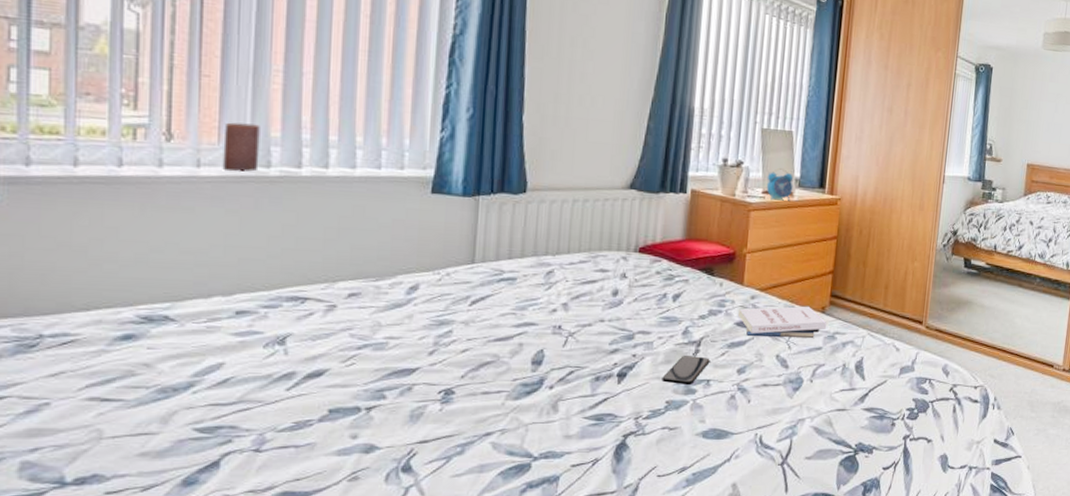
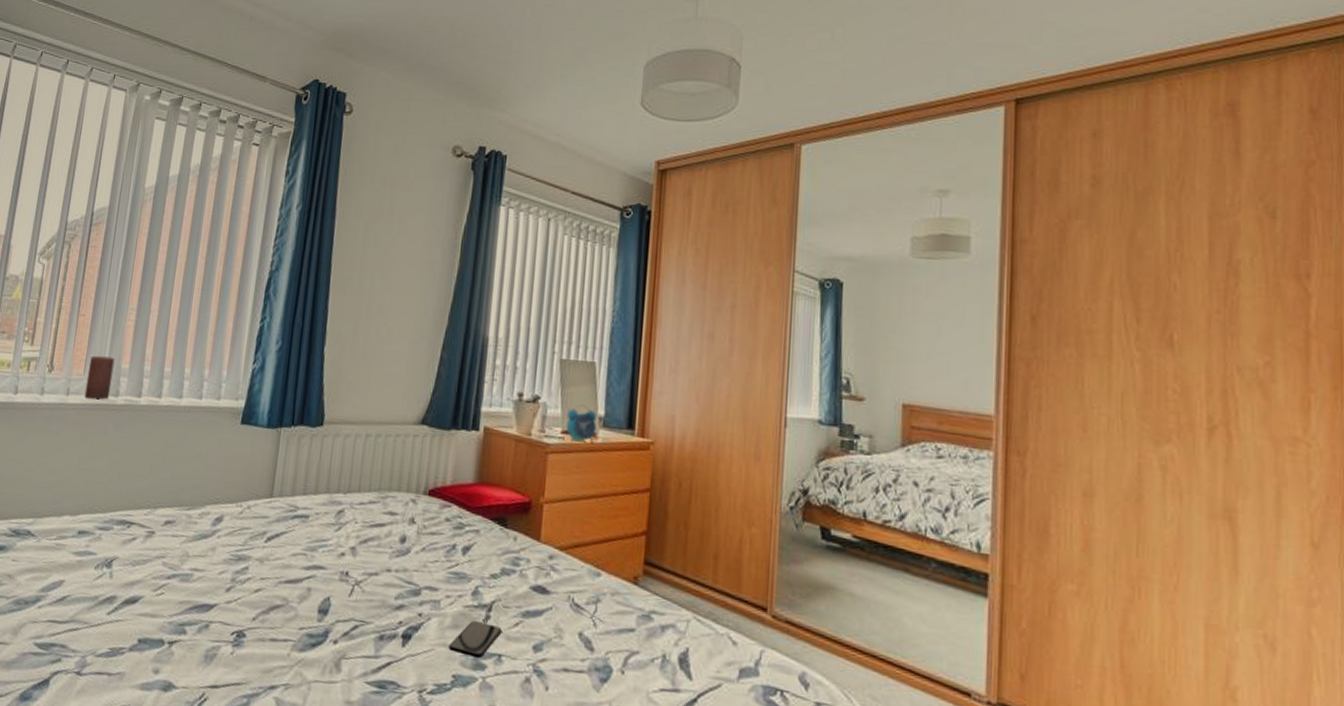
books: present [738,306,827,338] -> none [534,569,641,615]

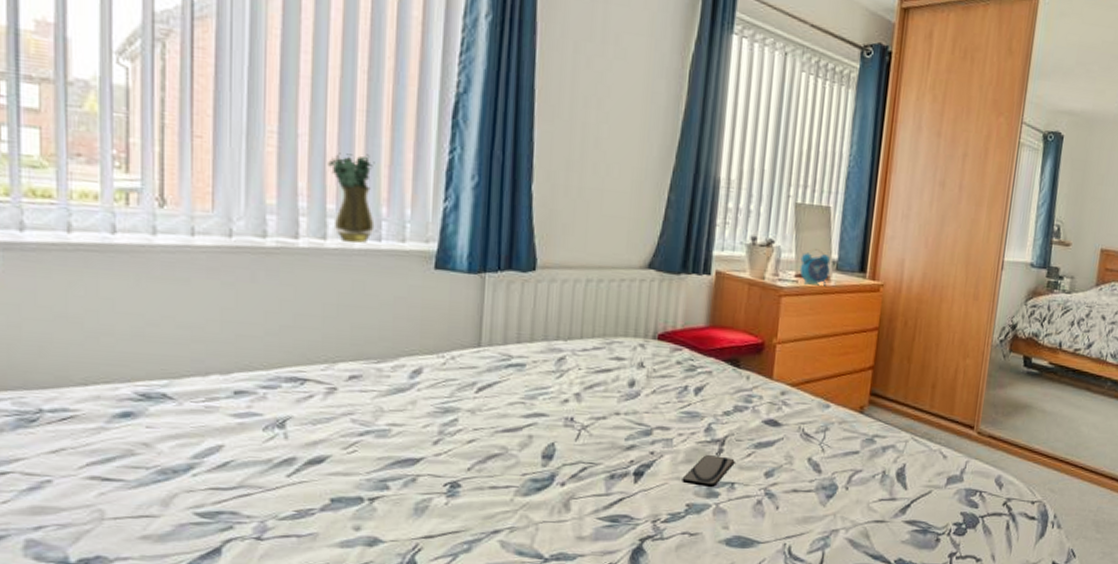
candle: present [84,355,115,400] -> none [217,187,255,242]
vase: none [168,324,204,402] -> present [328,153,375,244]

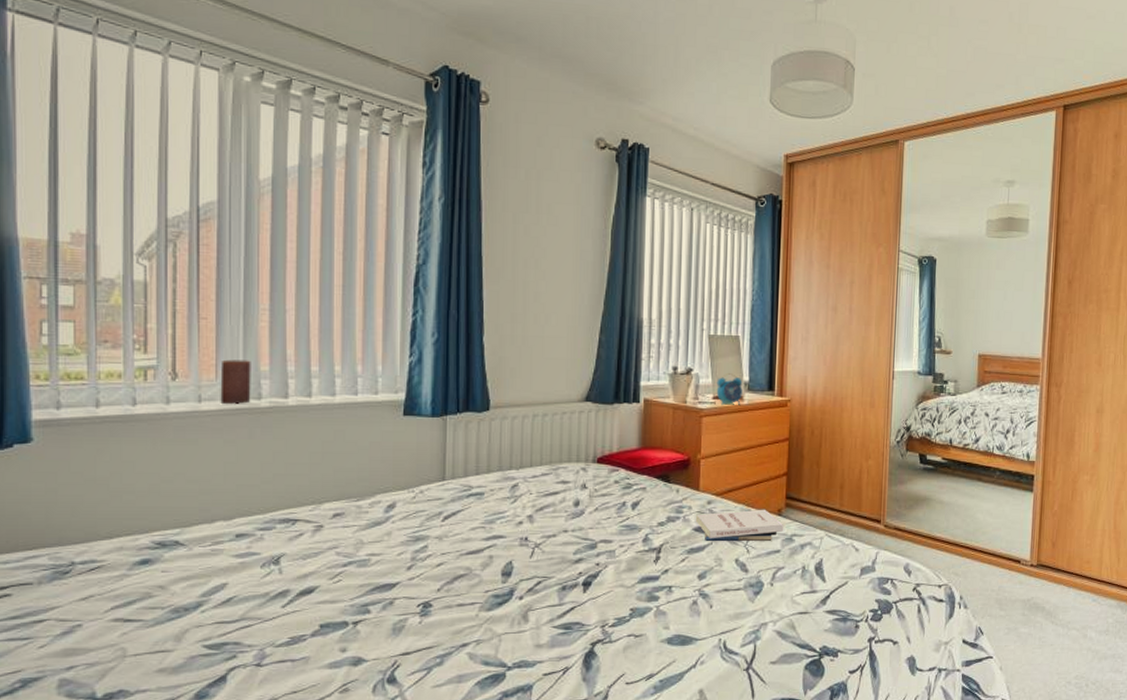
candle: none [217,187,255,242] -> present [220,359,251,405]
vase: present [328,153,375,244] -> none [311,322,352,399]
smartphone: present [682,454,735,487] -> none [625,562,671,591]
books: none [767,404,866,440] -> present [696,509,784,541]

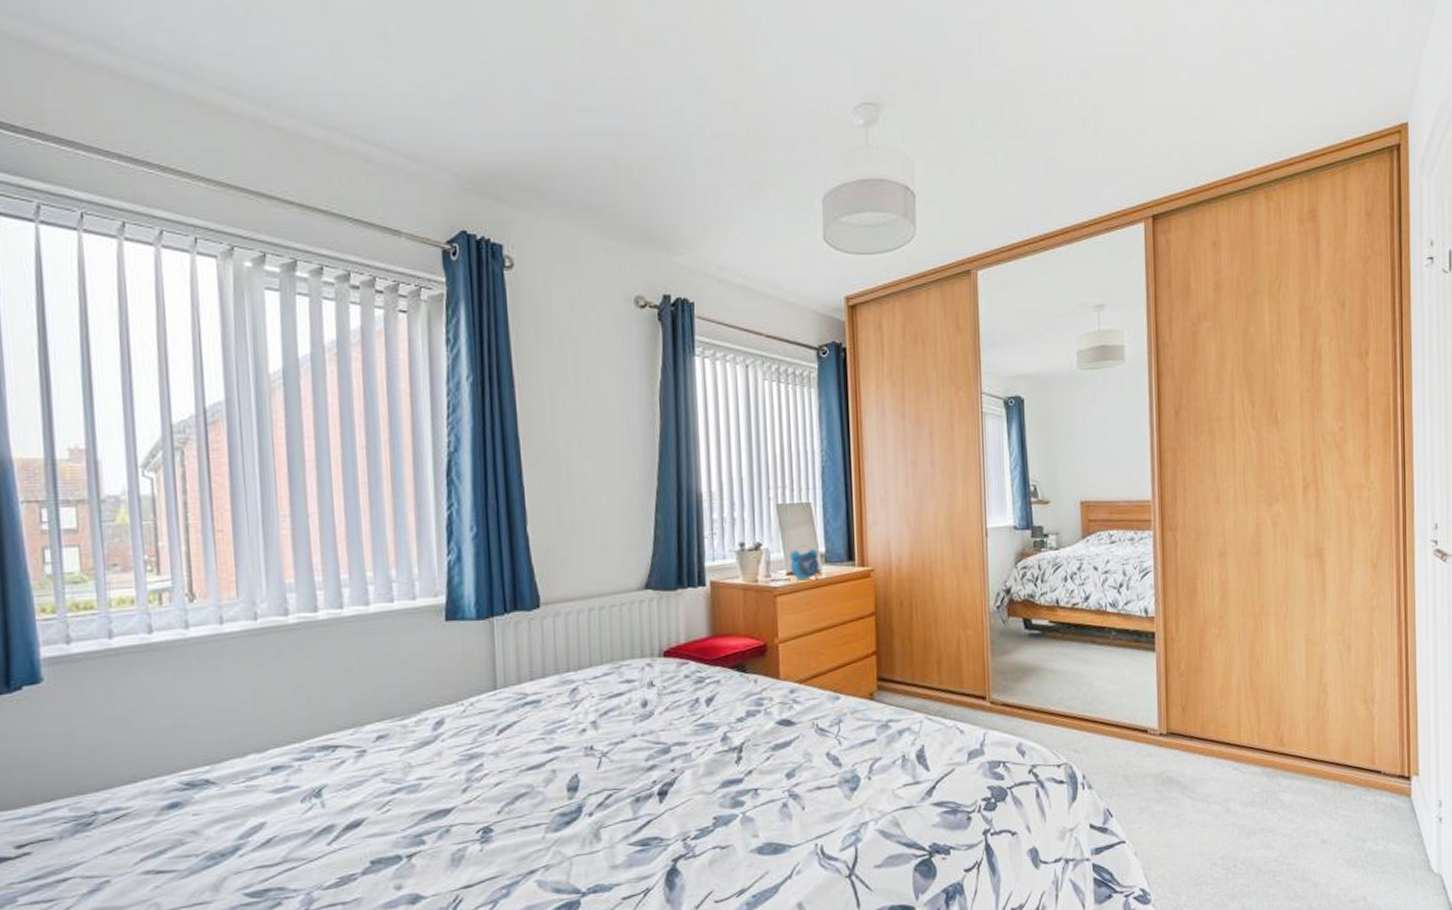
candle: present [220,359,251,405] -> none [242,573,278,625]
books: present [696,509,784,541] -> none [779,694,878,735]

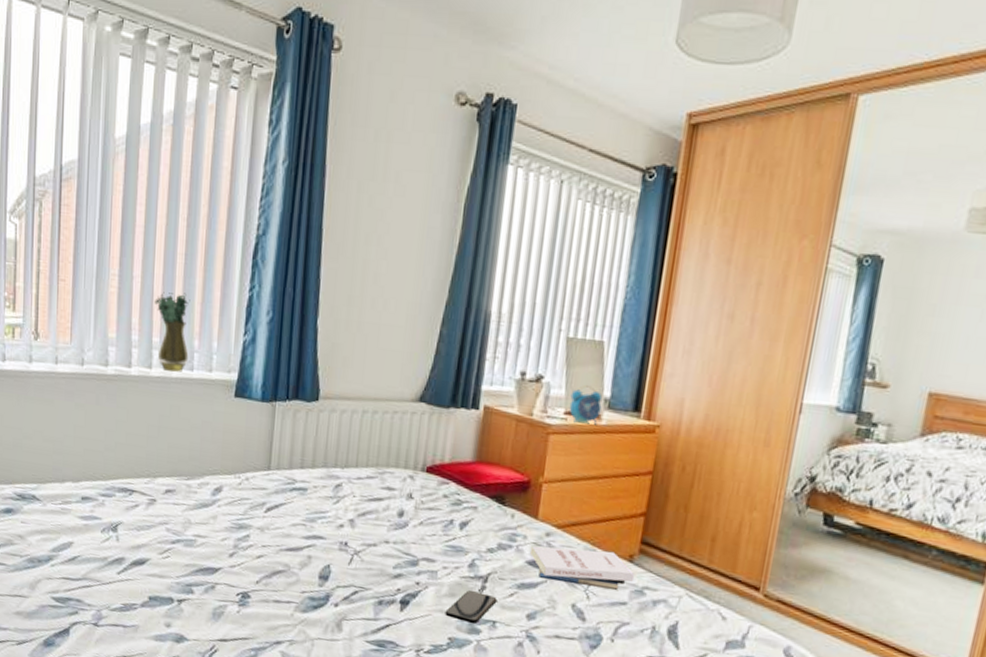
vase: none [338,522,386,609] -> present [154,292,190,373]
smartphone: none [705,763,755,797] -> present [445,589,497,623]
books: none [779,694,878,735] -> present [531,545,635,590]

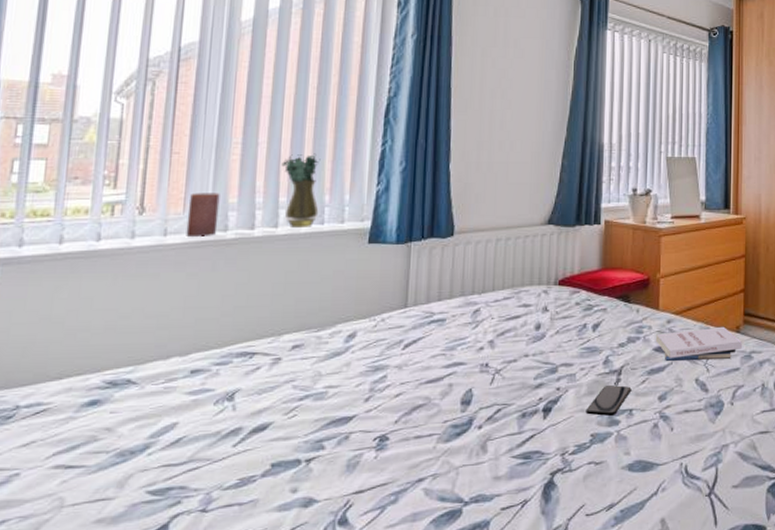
candle: none [73,323,101,370] -> present [186,193,220,238]
alarm clock: present [569,384,603,425] -> none [674,192,700,225]

